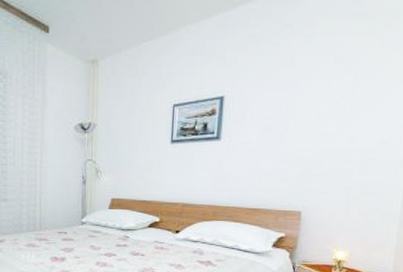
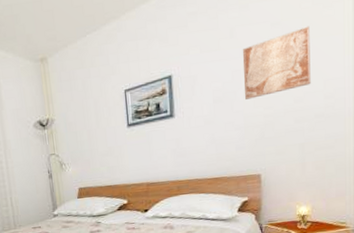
wall art: none [297,65,374,132] -> present [242,25,311,100]

